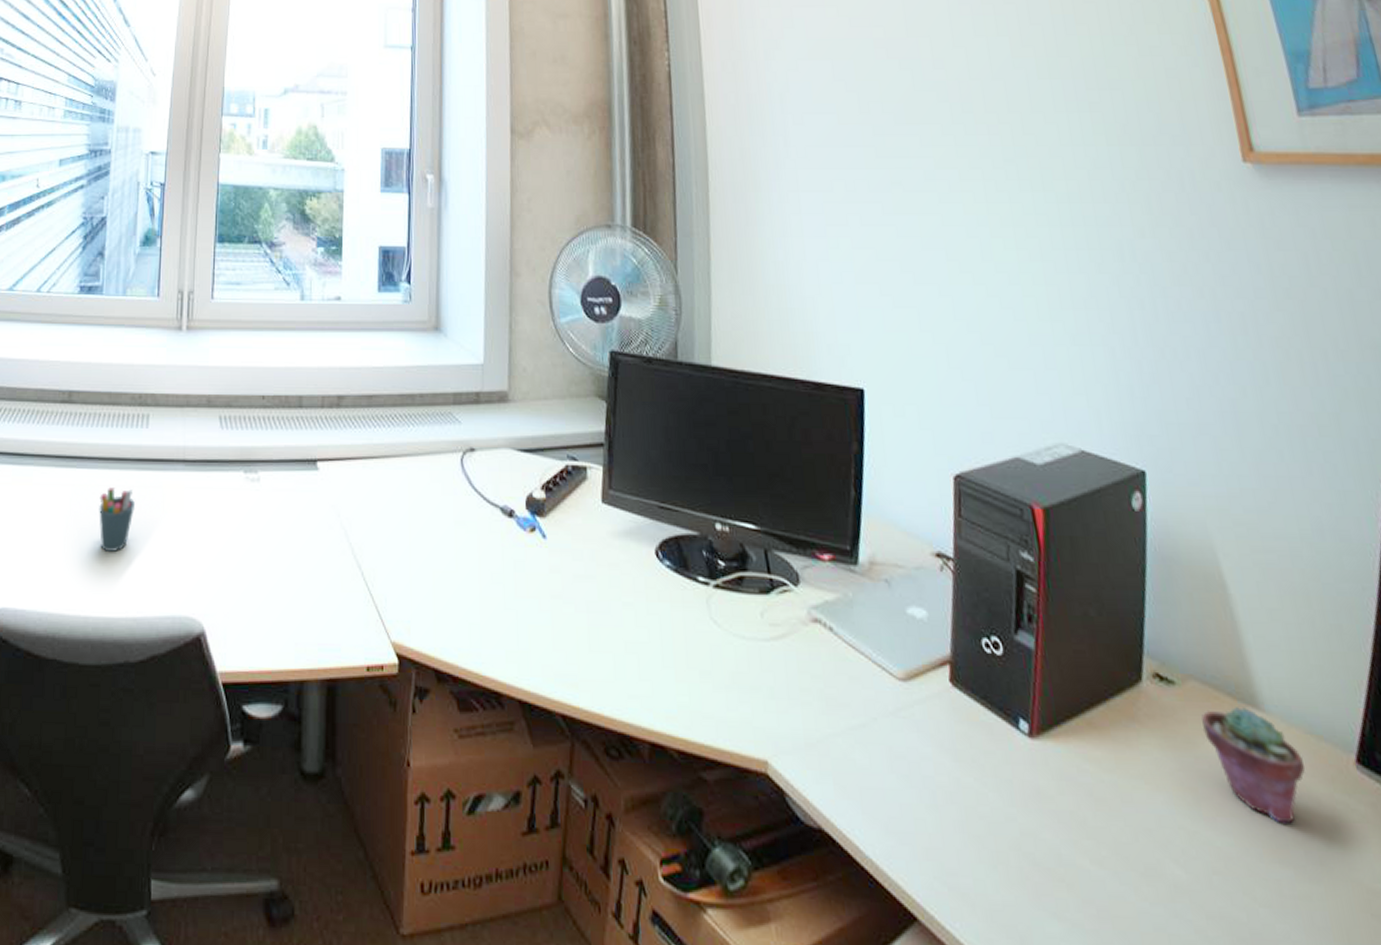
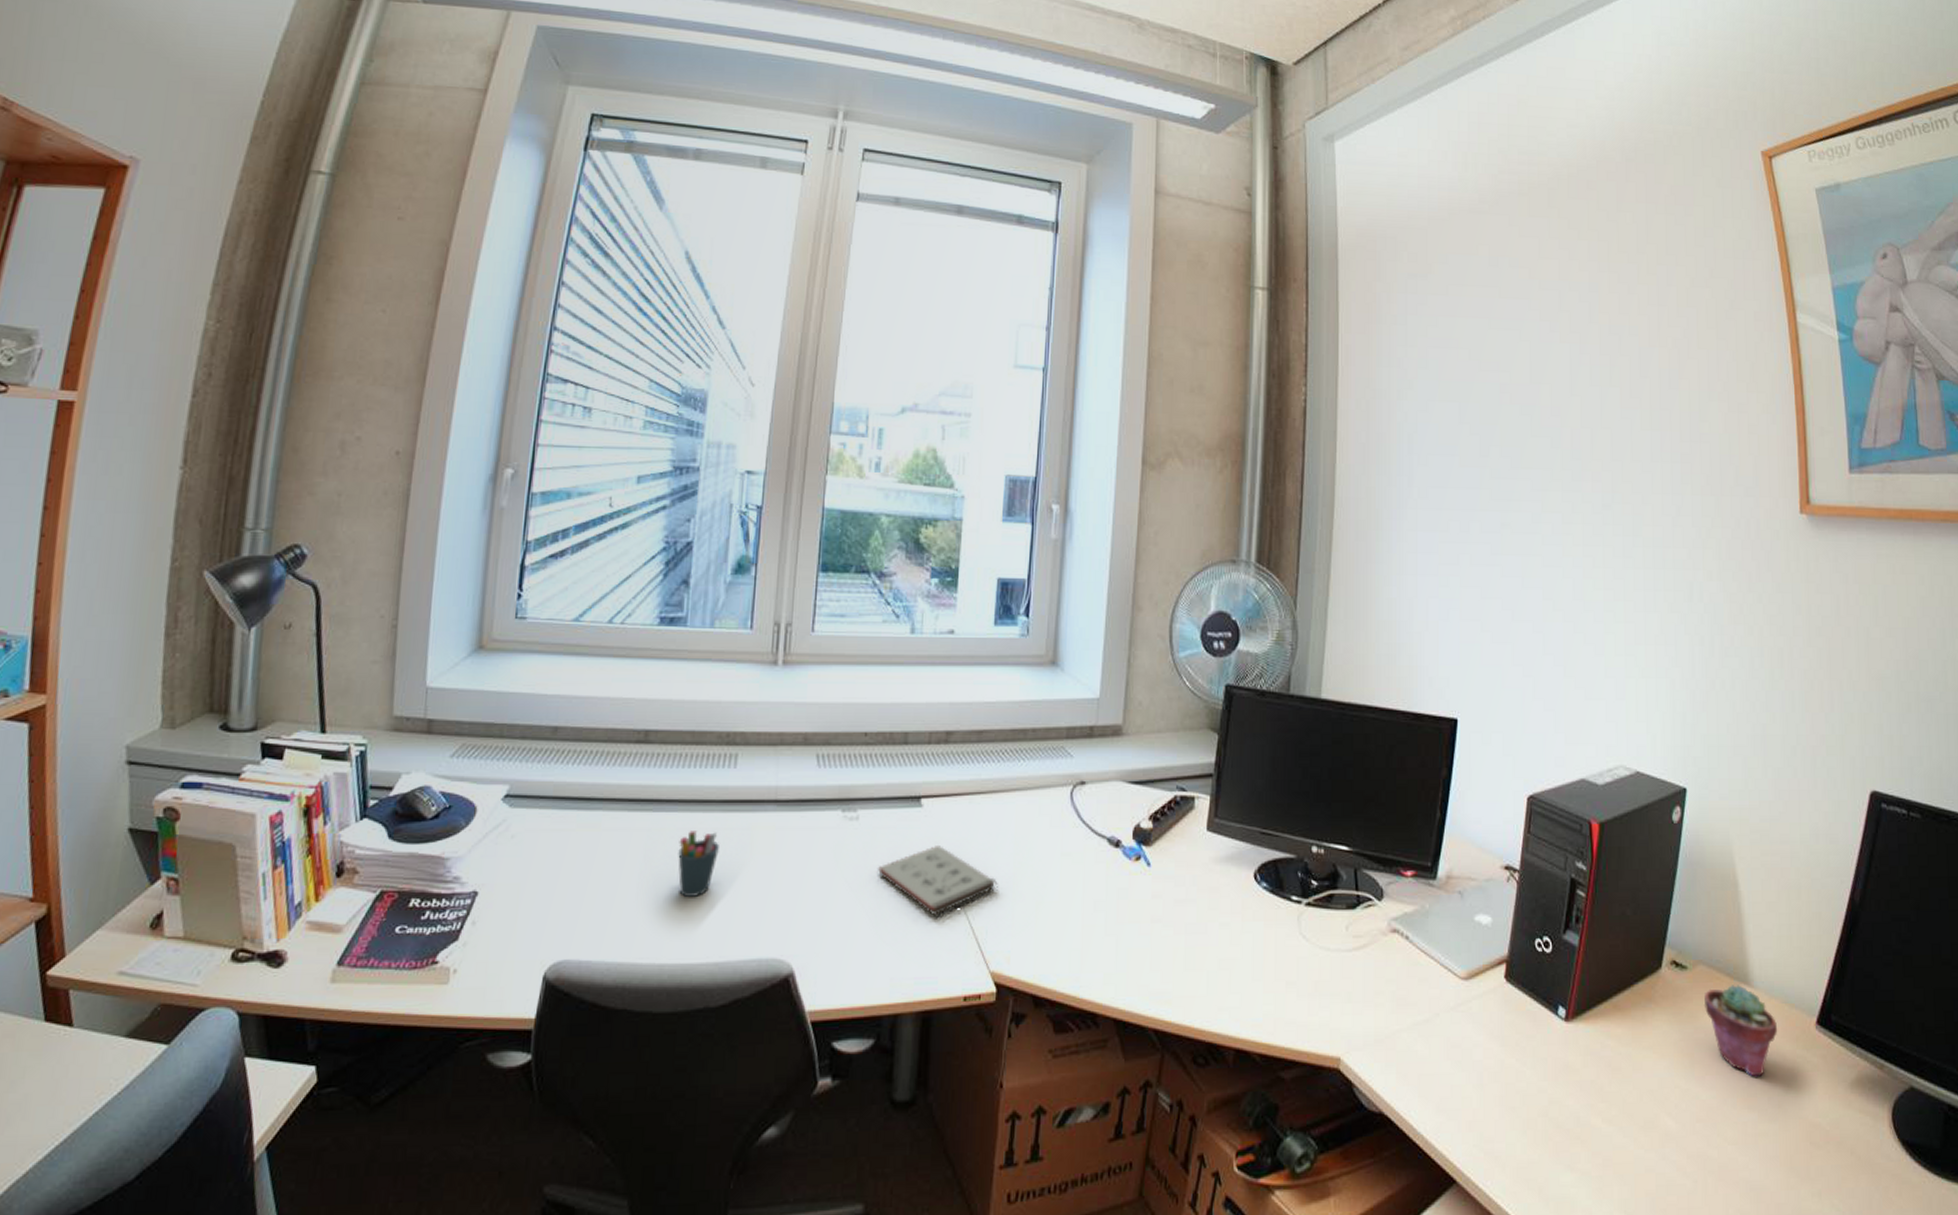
notepad: none [280,509,395,585] -> present [878,846,998,919]

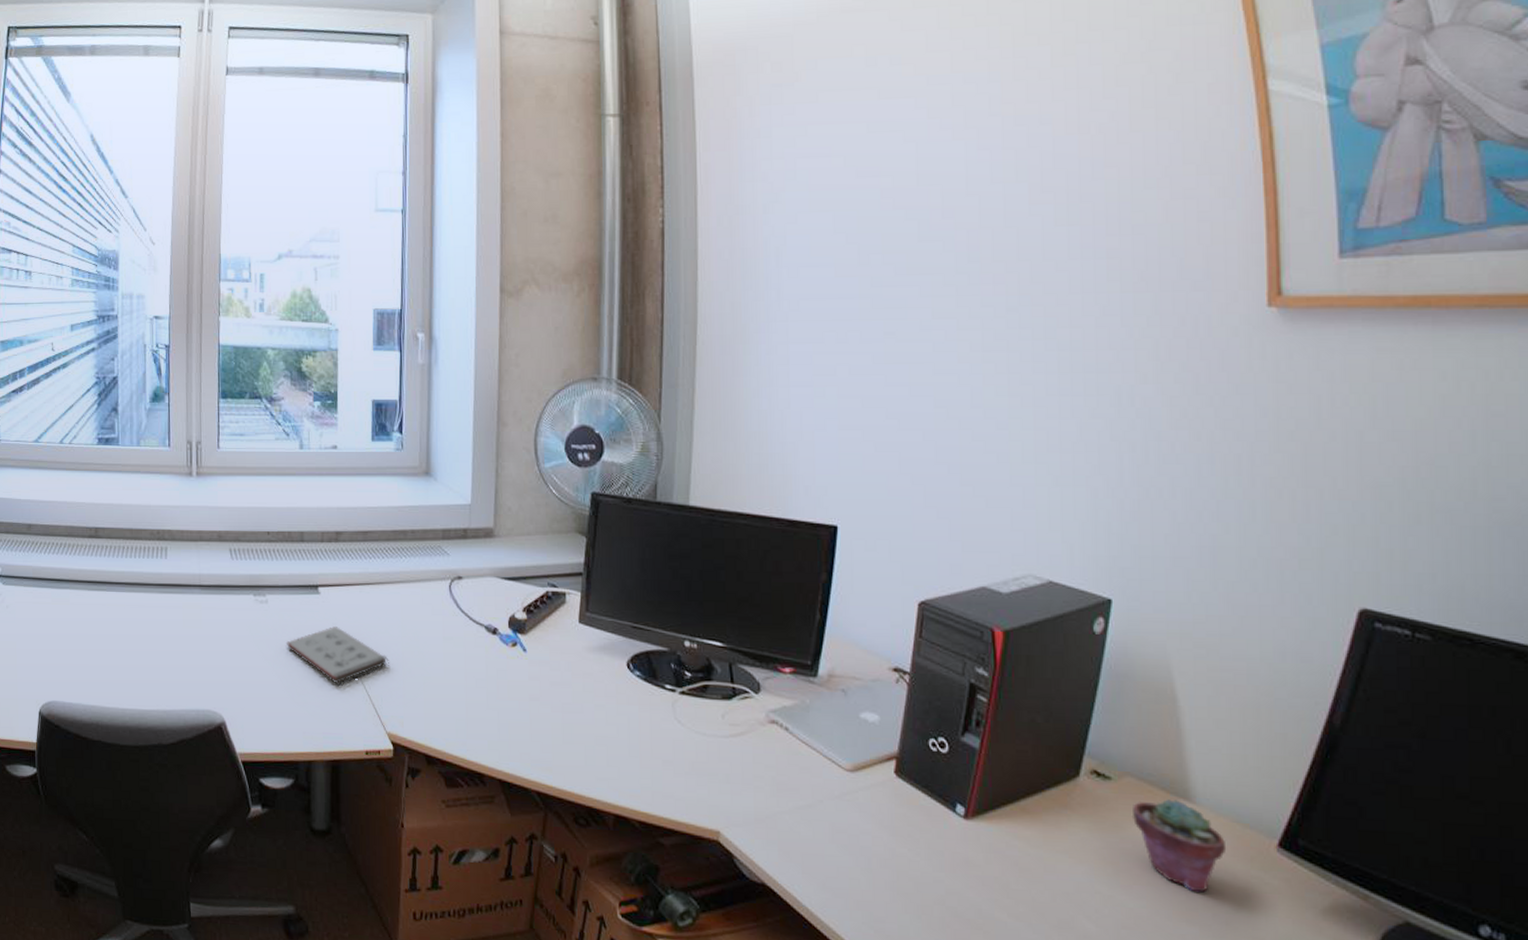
pen holder: present [678,831,719,898] -> none [128,607,159,660]

